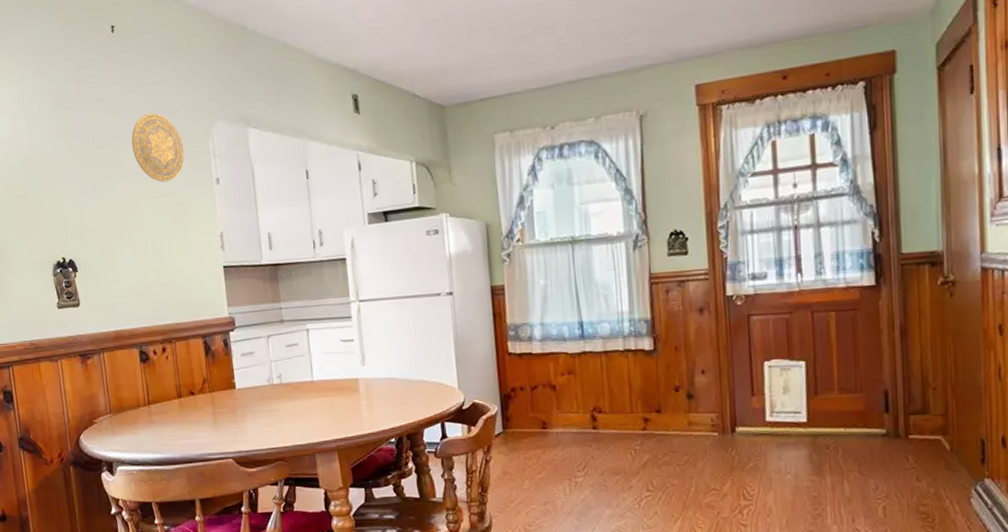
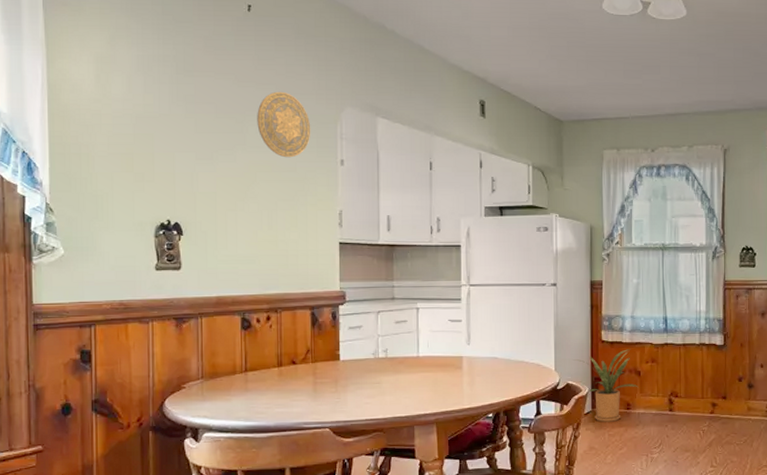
house plant: none [479,361,555,444] -> present [574,349,638,422]

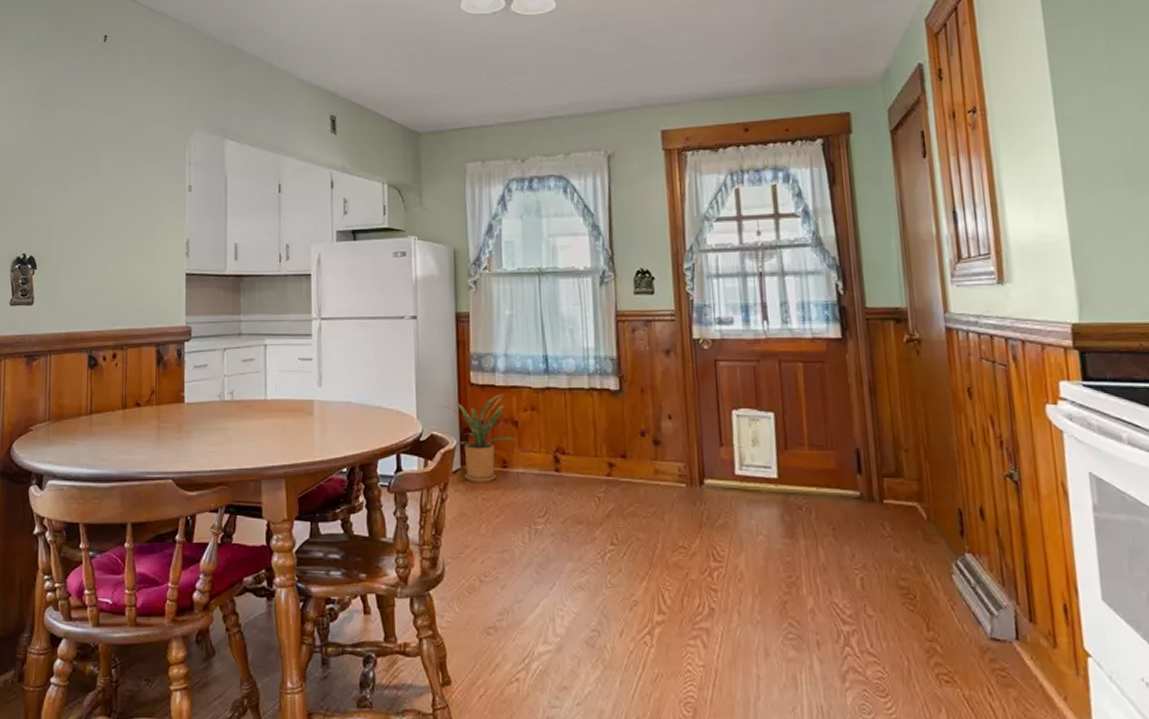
decorative plate: present [257,91,311,158] -> none [109,119,161,186]

